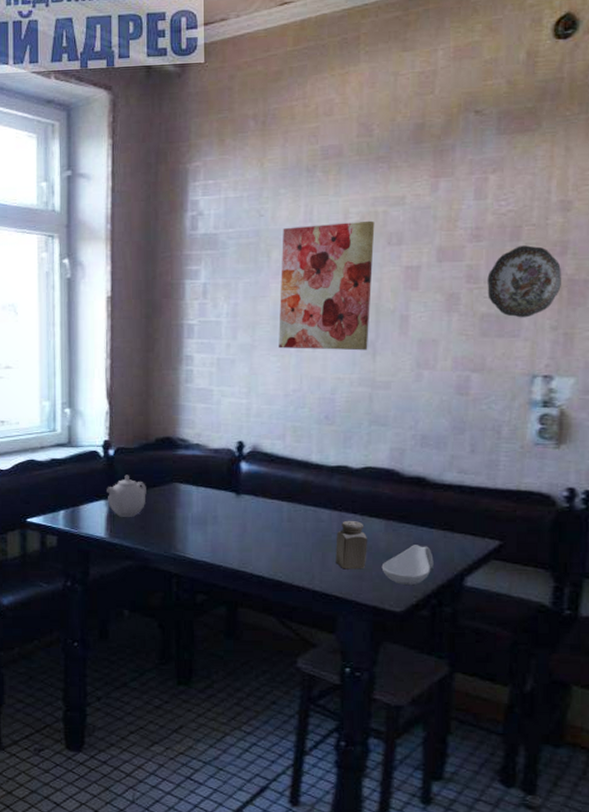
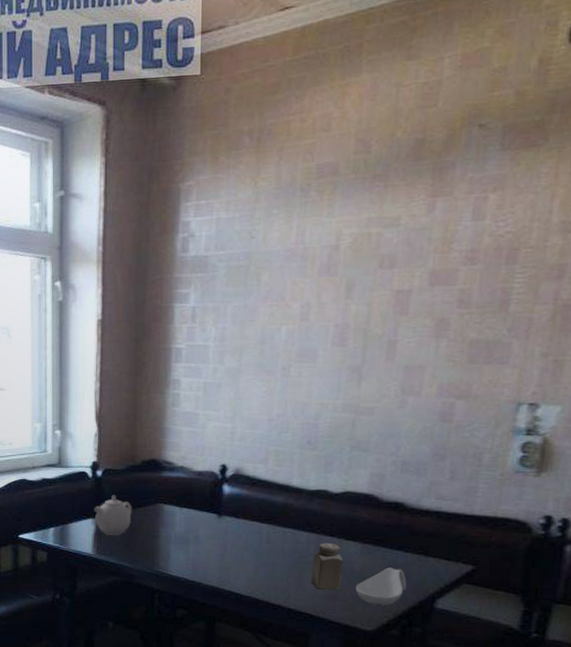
wall art: present [279,220,375,351] -> none [265,242,368,376]
decorative plate: present [487,245,561,318] -> none [478,269,557,344]

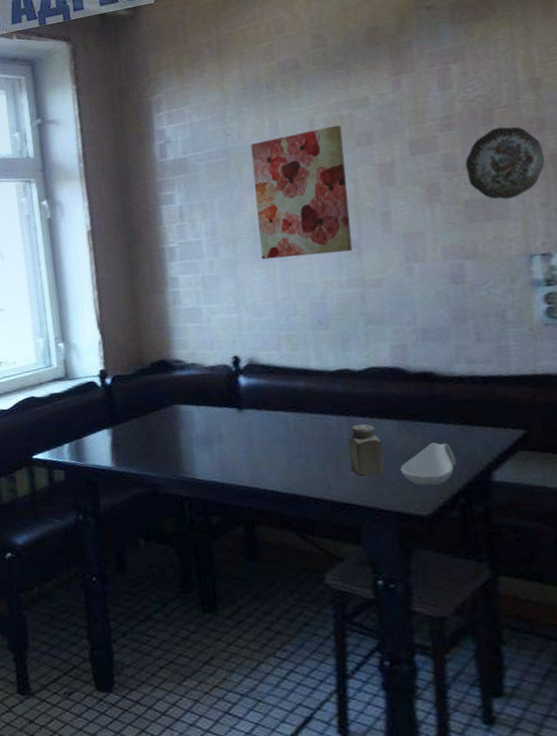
teapot: present [94,495,132,535] -> none [108,401,148,445]
wall art: none [265,242,368,376] -> present [250,124,353,260]
decorative plate: none [478,269,557,344] -> present [465,126,545,200]

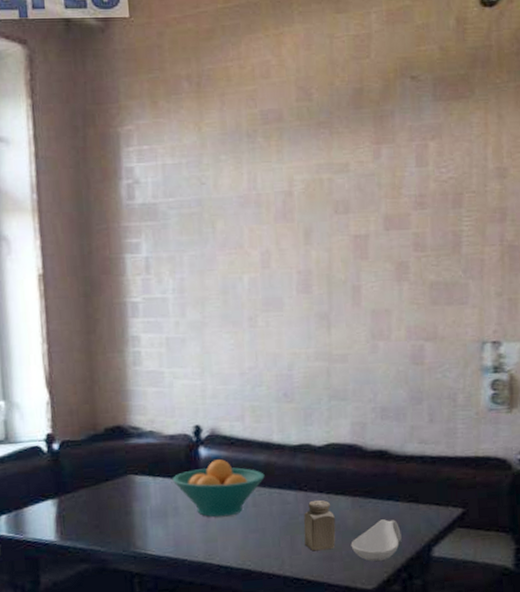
fruit bowl: none [214,387,305,443] -> present [172,459,265,517]
wall art: present [250,124,353,260] -> none [226,188,322,325]
decorative plate: present [465,126,545,200] -> none [434,212,503,285]

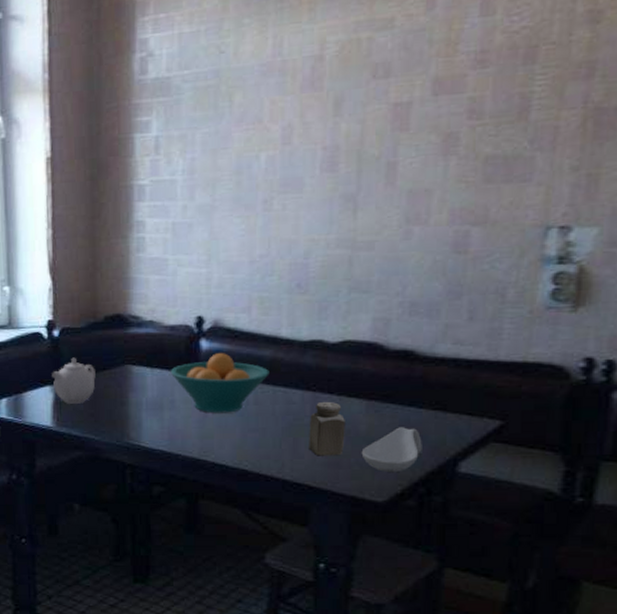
teapot: none [53,470,99,517] -> present [52,357,96,404]

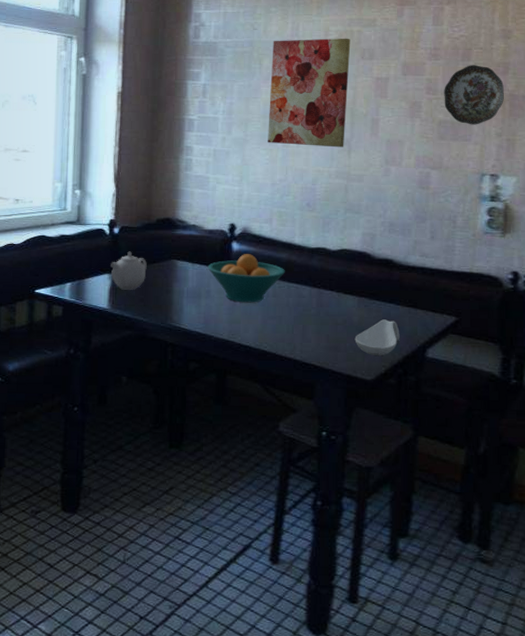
wall art: none [243,50,357,208] -> present [268,38,351,148]
salt shaker: present [309,401,345,456] -> none [315,296,342,341]
decorative plate: none [493,69,586,159] -> present [444,65,504,125]

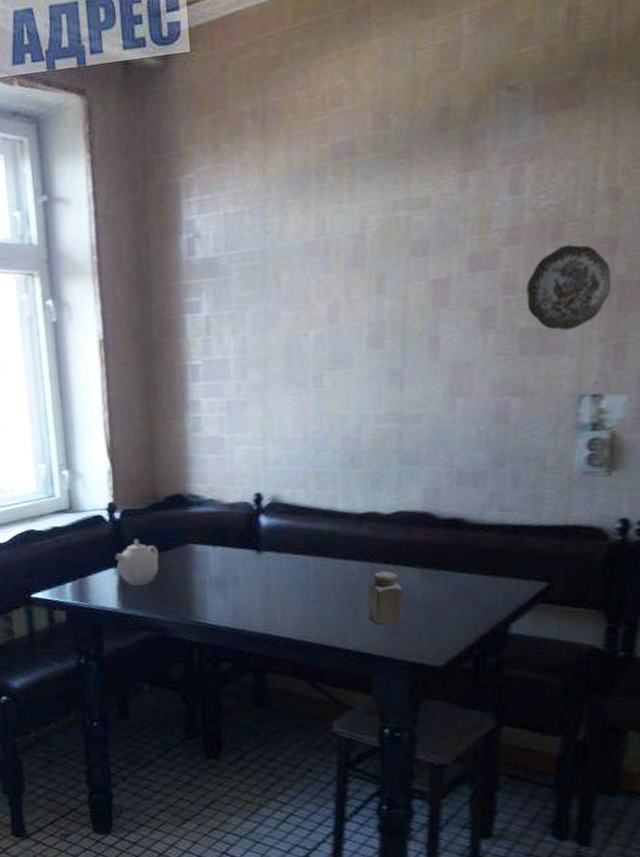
fruit bowl: present [207,254,285,303] -> none [232,528,328,588]
wall art: present [268,38,351,148] -> none [292,228,397,386]
salt shaker: none [315,296,342,341] -> present [368,571,403,625]
spoon rest: present [354,319,400,356] -> none [418,592,476,638]

